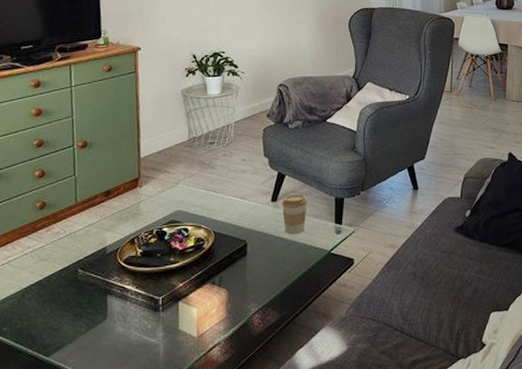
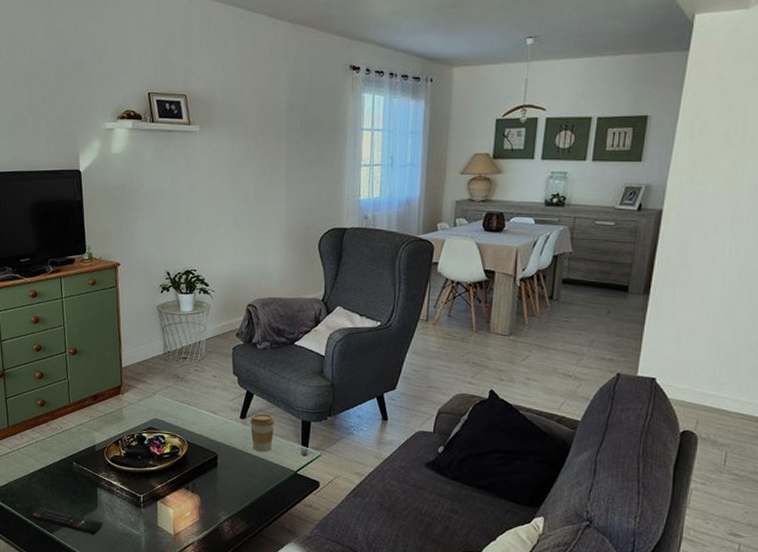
remote control: none [19,326,113,352] -> present [29,506,103,535]

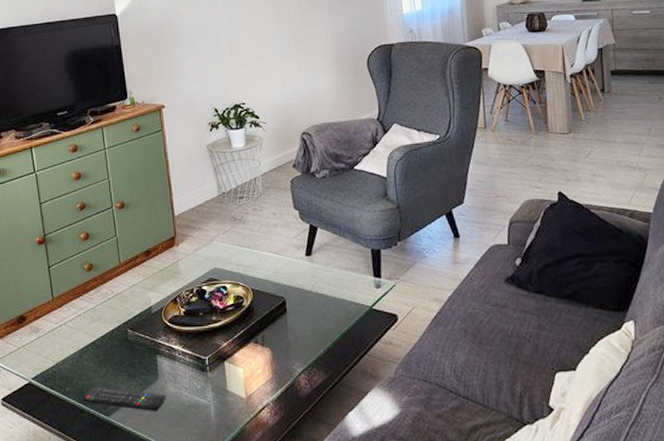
coffee cup: present [250,413,275,453] -> none [316,247,343,291]

